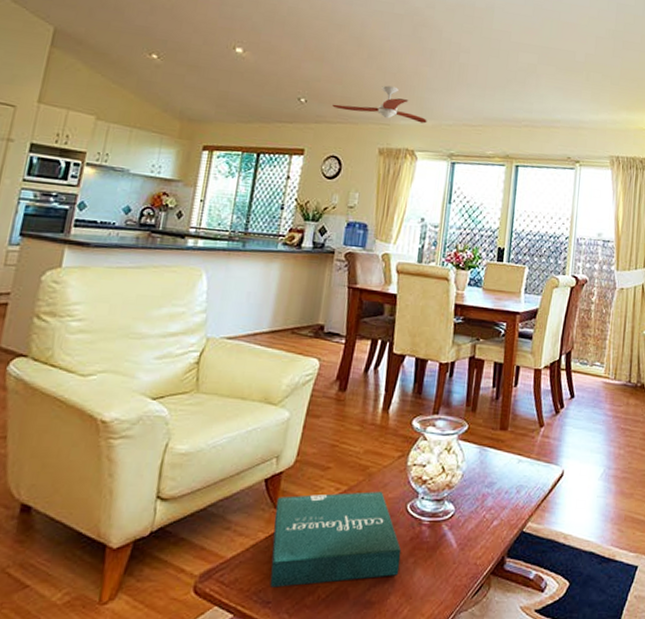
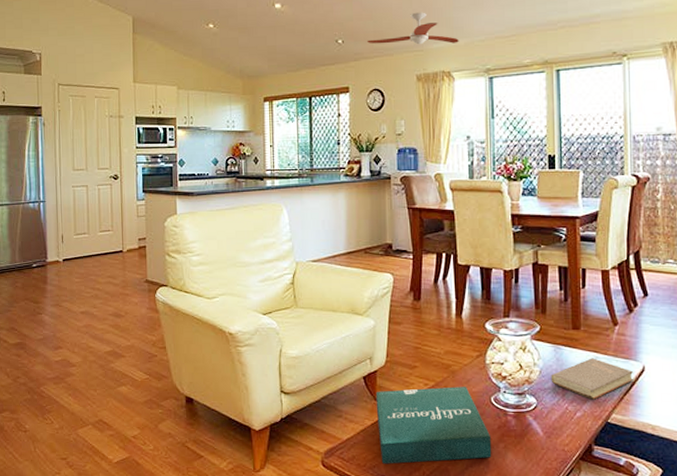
book: none [472,461,554,507] -> present [551,358,634,400]

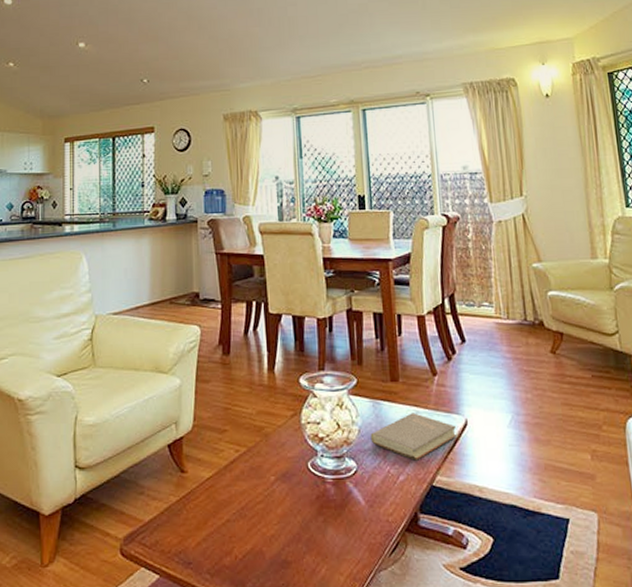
ceiling fan: present [367,12,459,45] -> none [173,52,265,85]
pizza box: present [376,386,492,464] -> none [182,452,311,549]

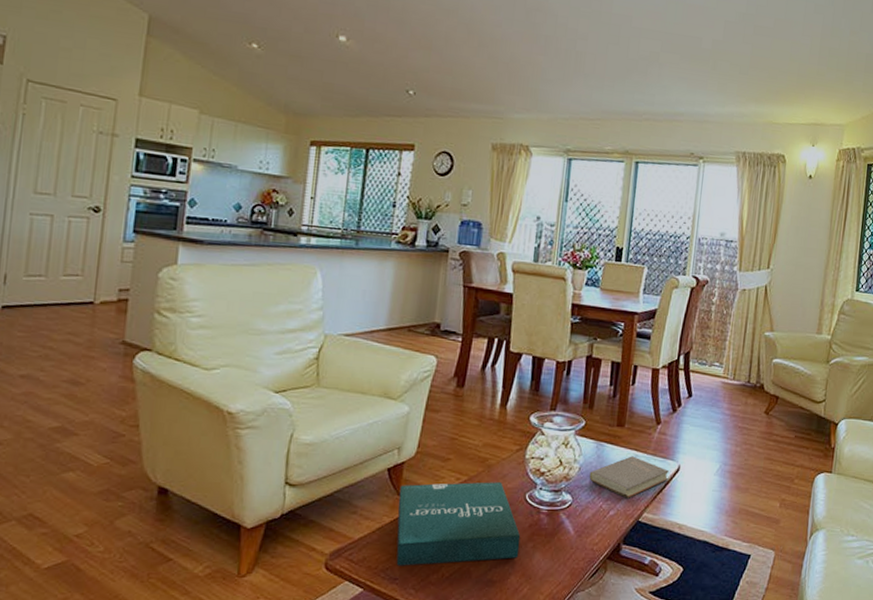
pizza box: none [182,452,311,549] -> present [396,482,521,566]

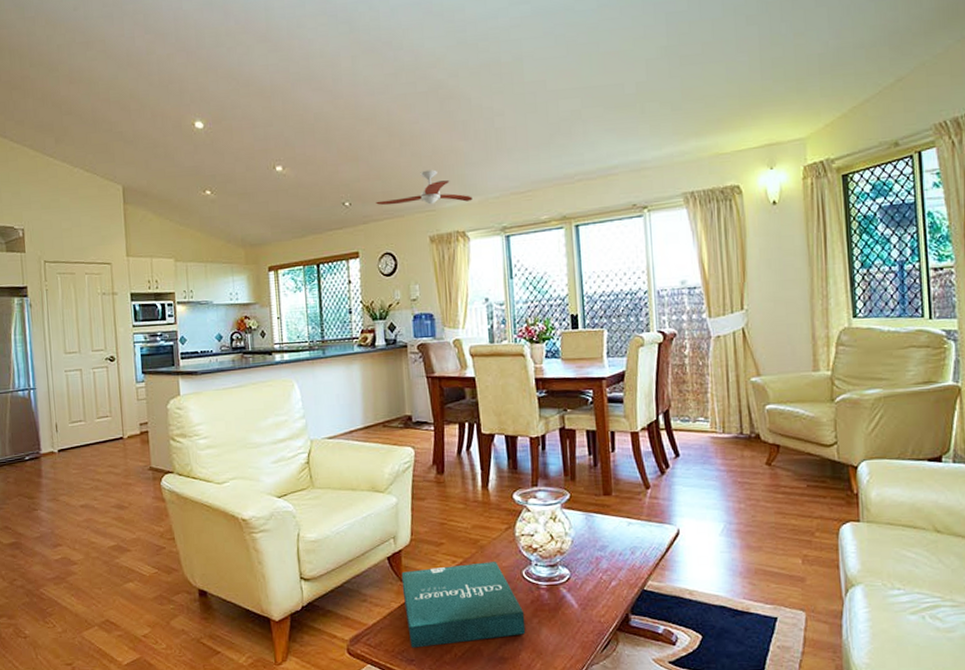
ceiling fan: none [442,76,542,117] -> present [376,169,473,206]
book: present [589,456,670,498] -> none [583,524,669,567]

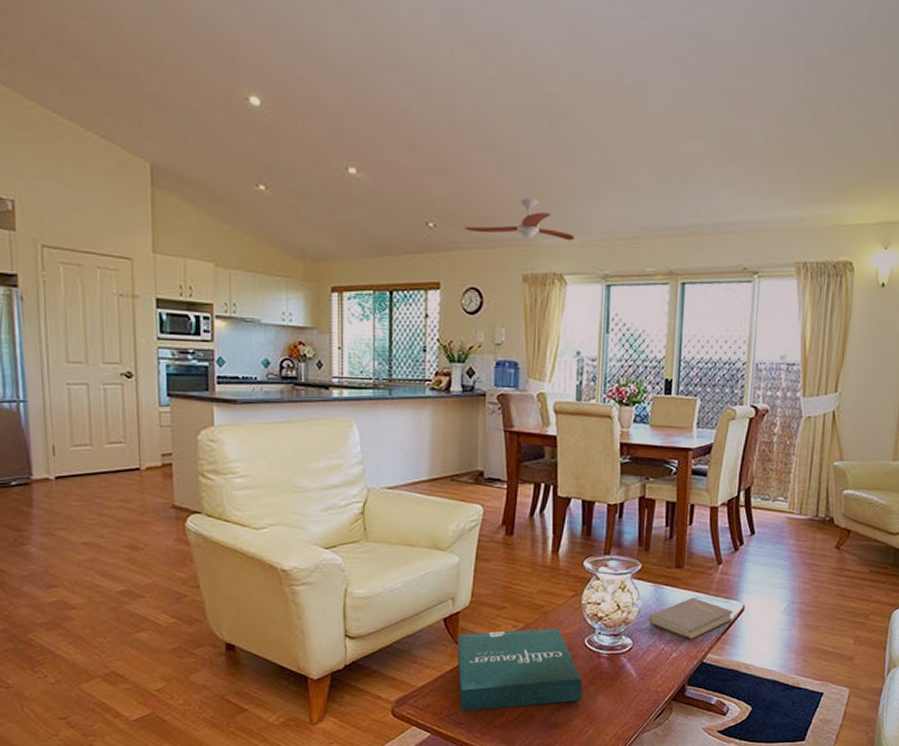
book: none [583,524,669,567] -> present [649,597,734,640]

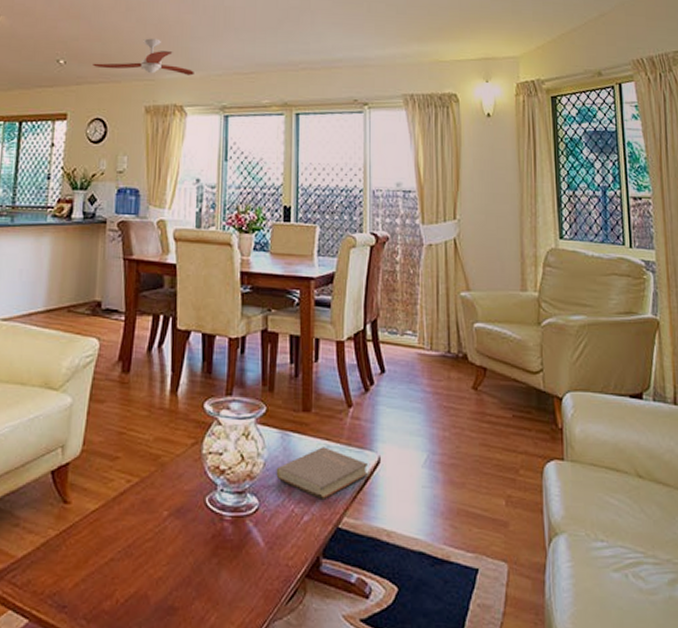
pizza box: present [457,628,582,711] -> none [63,483,203,590]

